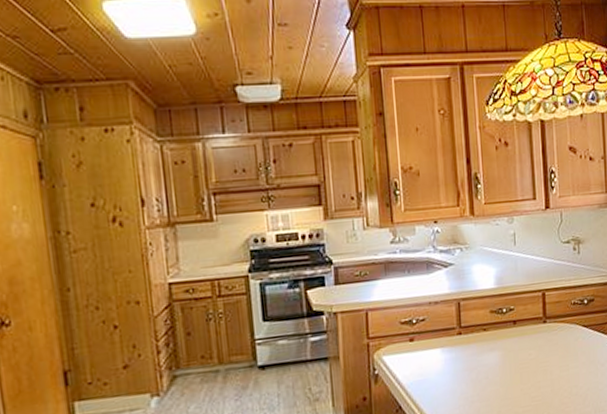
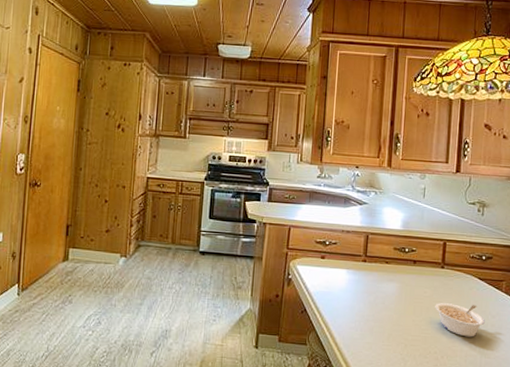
legume: none [542,356,595,395] -> present [435,302,485,337]

